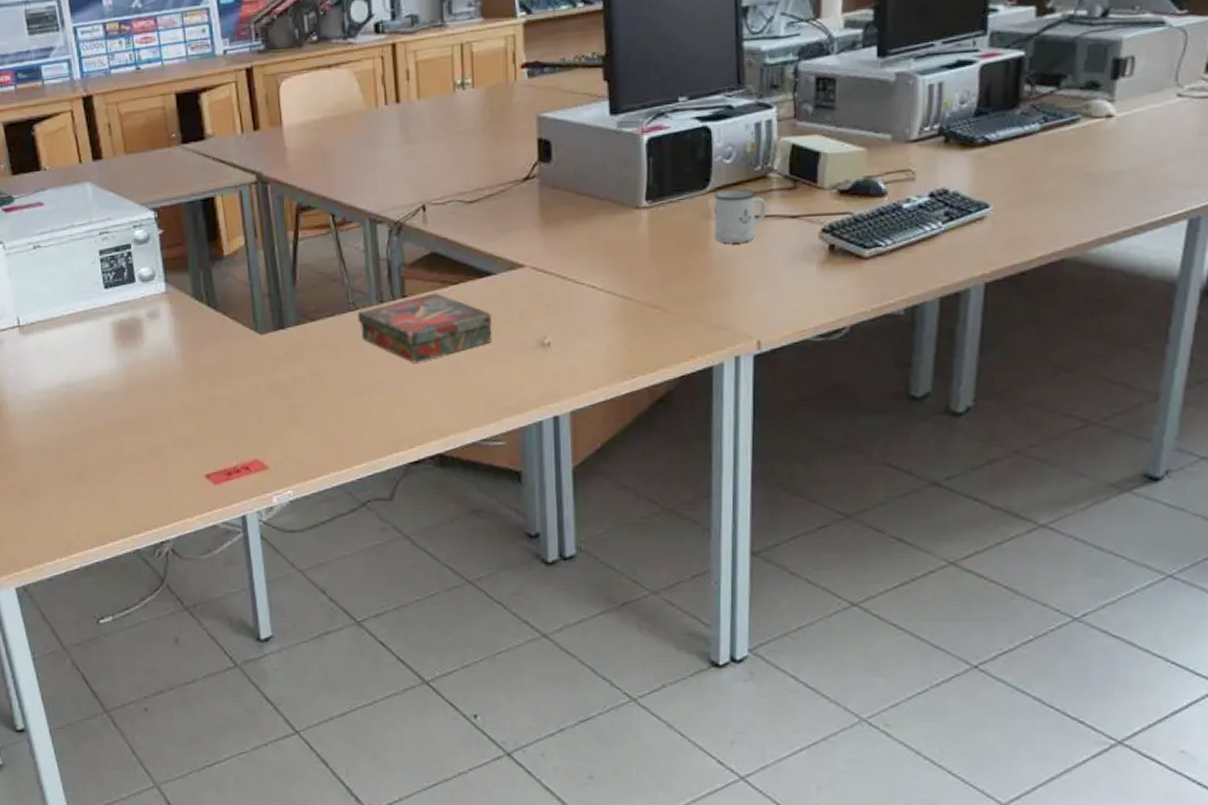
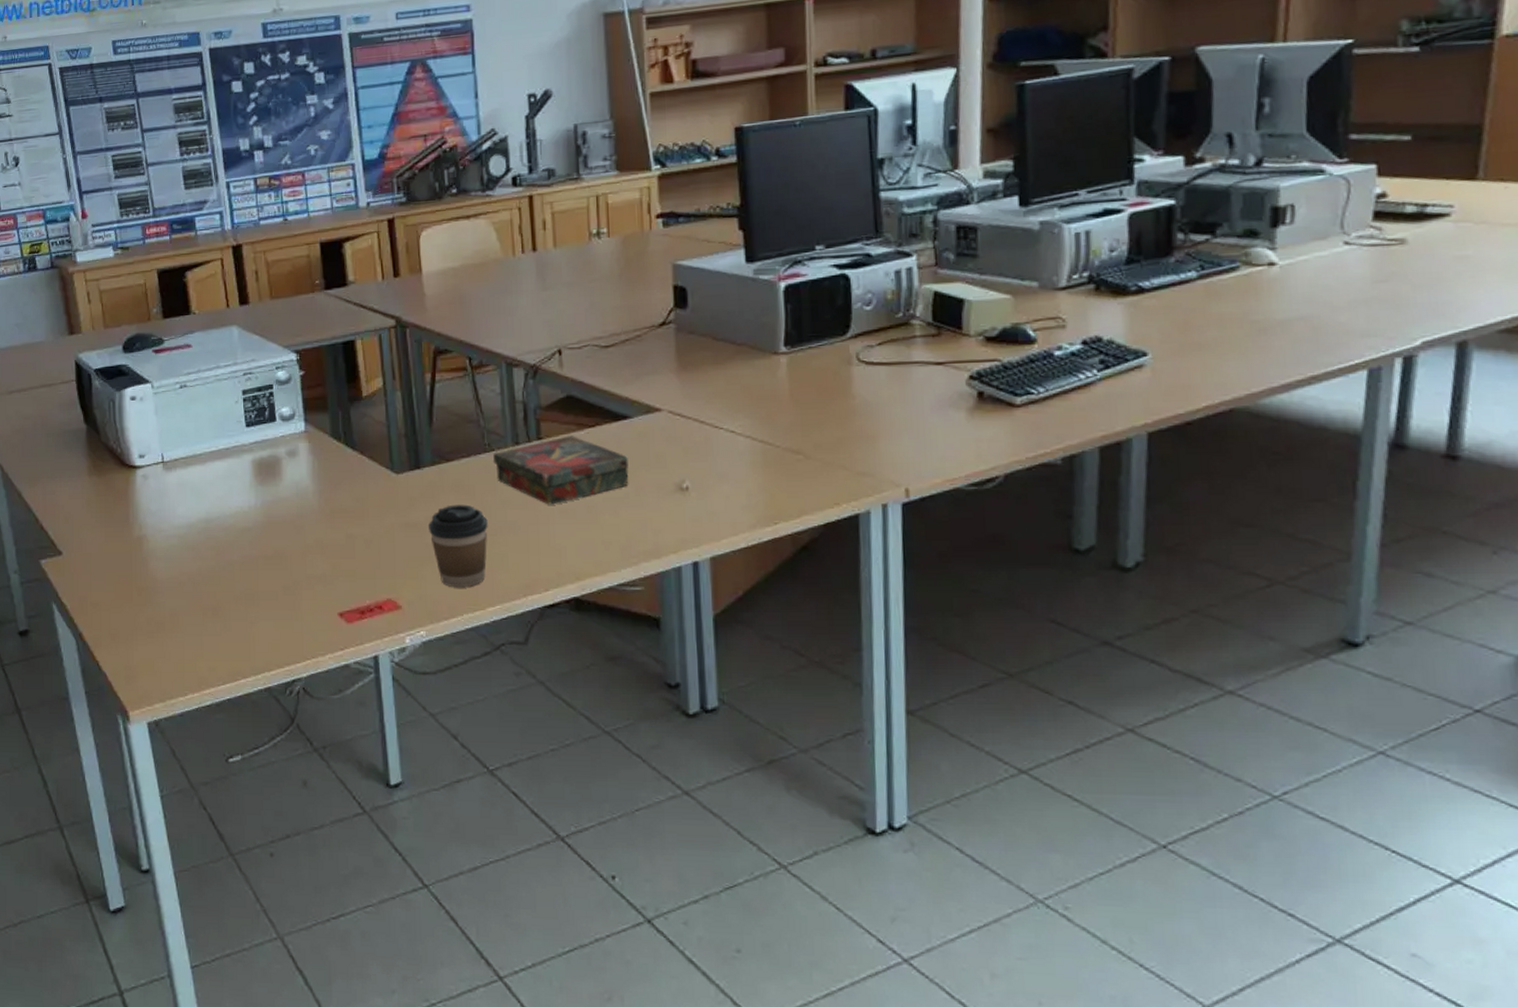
coffee cup: none [293,364,353,446] -> present [427,504,488,587]
mug: present [714,188,767,243] -> none [855,335,911,389]

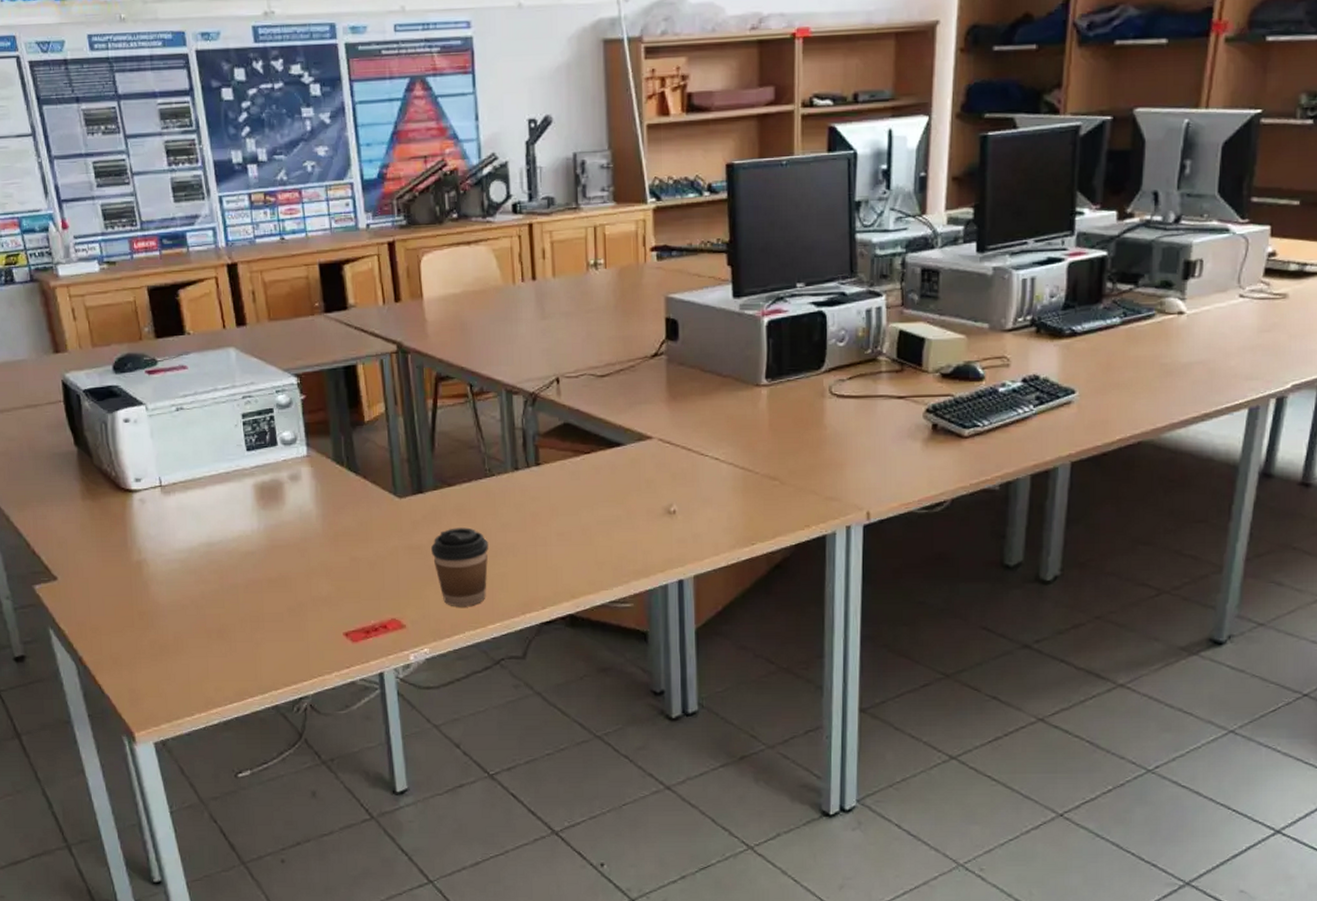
book: present [493,435,629,505] -> none [494,462,621,528]

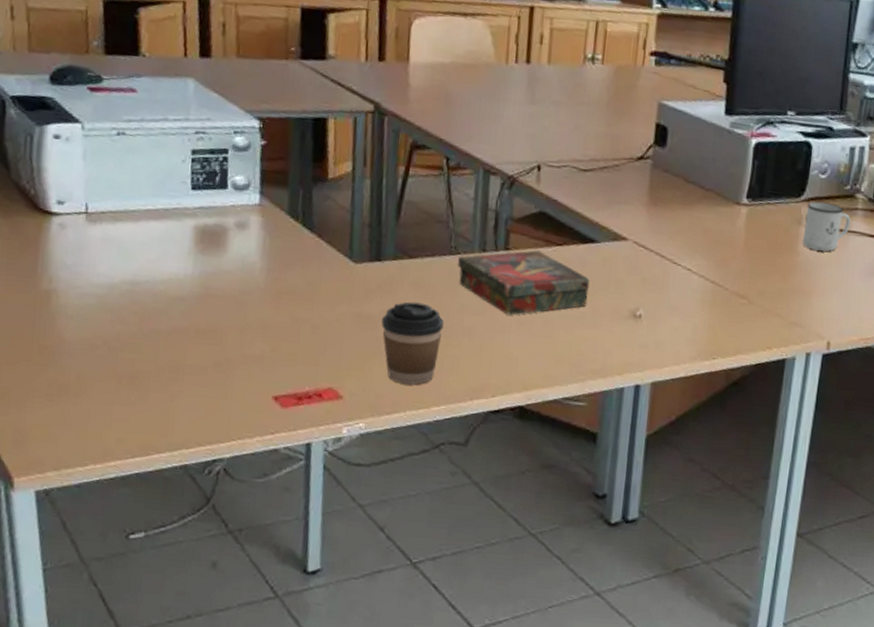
book: none [494,462,621,528] -> present [458,250,590,315]
mug: none [828,370,877,421] -> present [803,201,851,252]

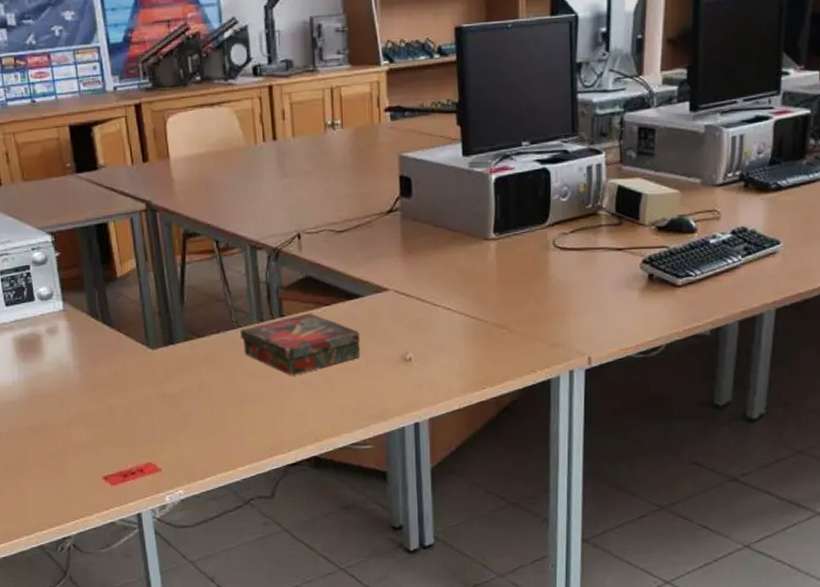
coffee cup: present [381,301,444,385] -> none [182,376,237,450]
mug: present [803,201,851,252] -> none [552,224,597,272]

